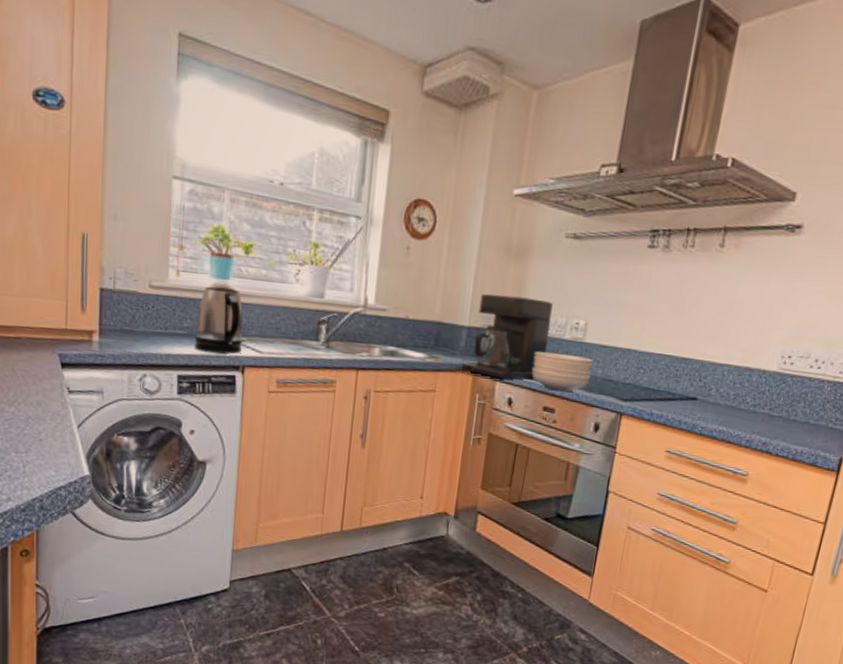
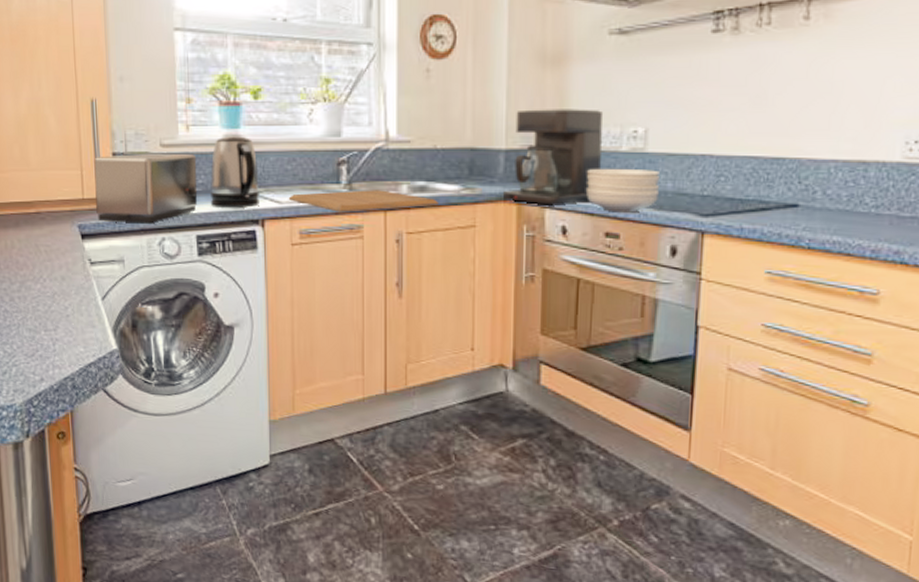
toaster: none [79,290,184,359] -> present [94,153,198,223]
chopping board: none [269,346,407,370] -> present [288,190,440,213]

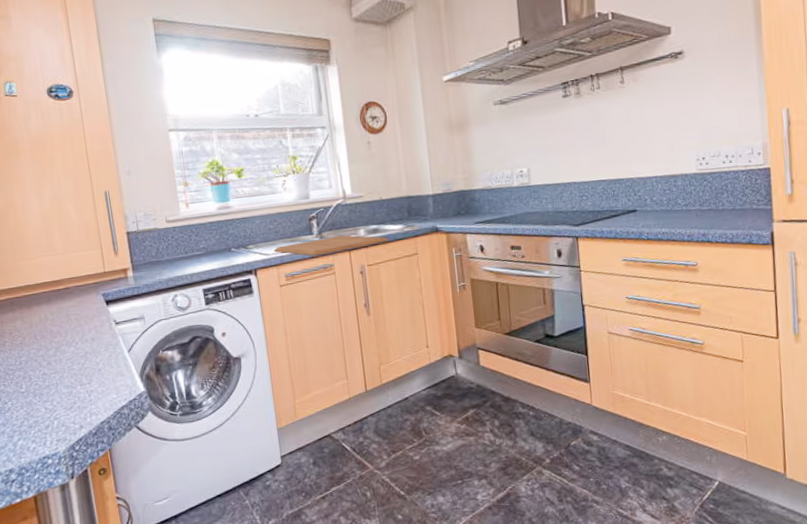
toaster: present [94,153,198,223] -> none [111,226,201,289]
kettle: present [210,136,259,209] -> none [209,207,251,266]
coffee maker: present [502,109,604,206] -> none [434,159,502,232]
bowl: present [585,168,661,213] -> none [491,197,544,231]

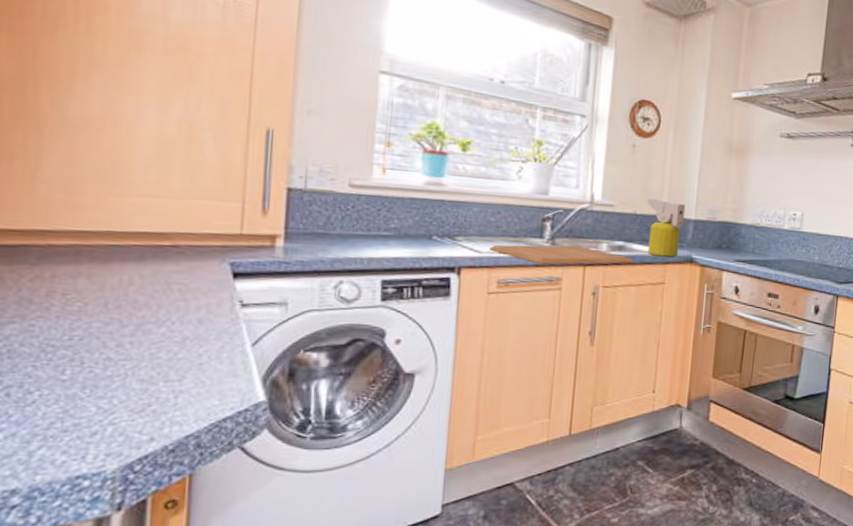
dispenser: none [389,183,424,233] -> present [647,198,686,258]

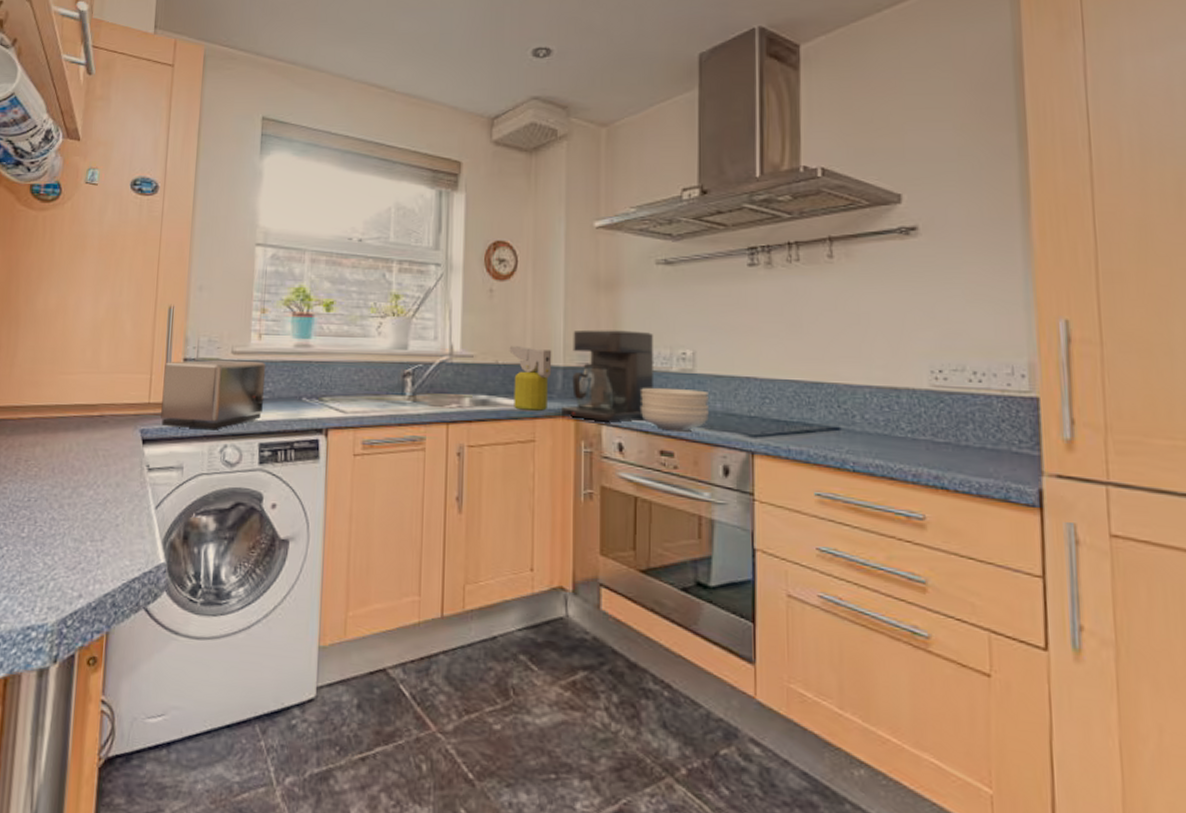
toaster: none [257,190,391,265] -> present [161,359,266,429]
chopping board: present [488,244,635,266] -> none [353,402,501,424]
coffee maker: none [689,188,773,269] -> present [560,329,655,423]
bowl: none [755,241,811,278] -> present [639,387,710,432]

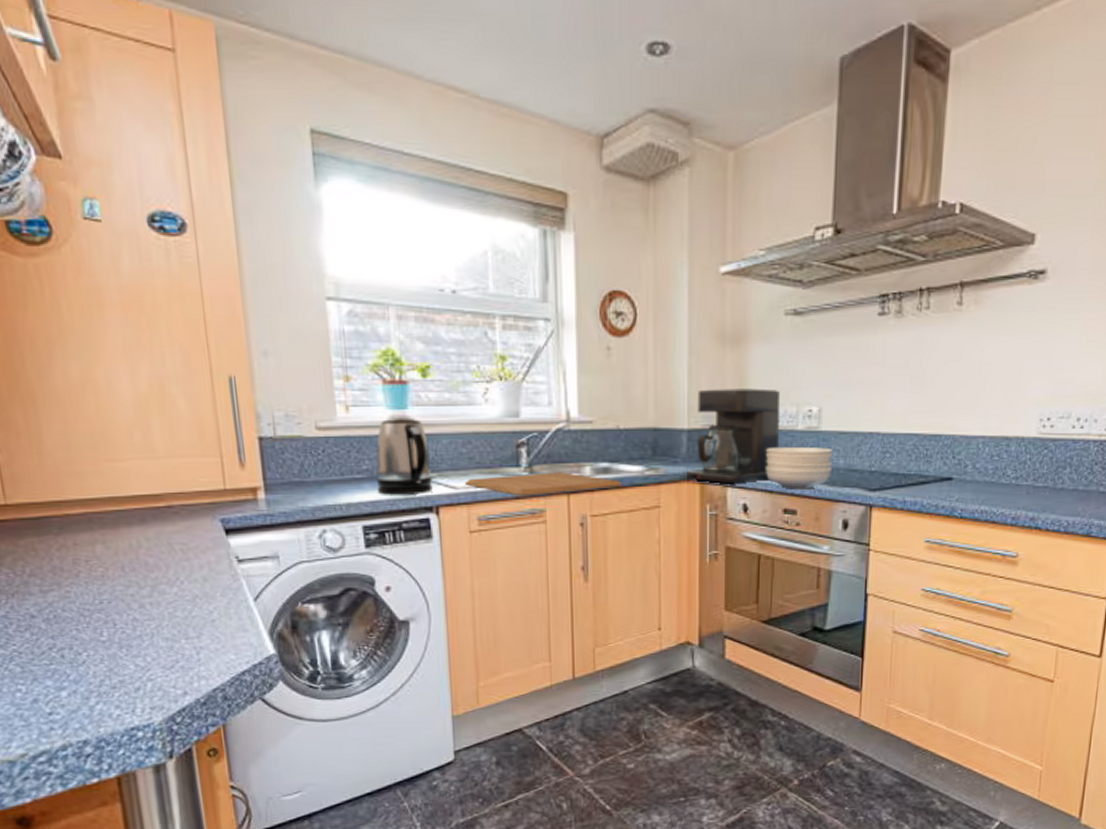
toaster: present [161,359,266,429] -> none [236,437,363,514]
kettle: none [275,345,326,417] -> present [376,417,433,496]
chopping board: none [353,402,501,424] -> present [464,472,624,497]
dispenser: present [509,346,552,412] -> none [630,409,676,478]

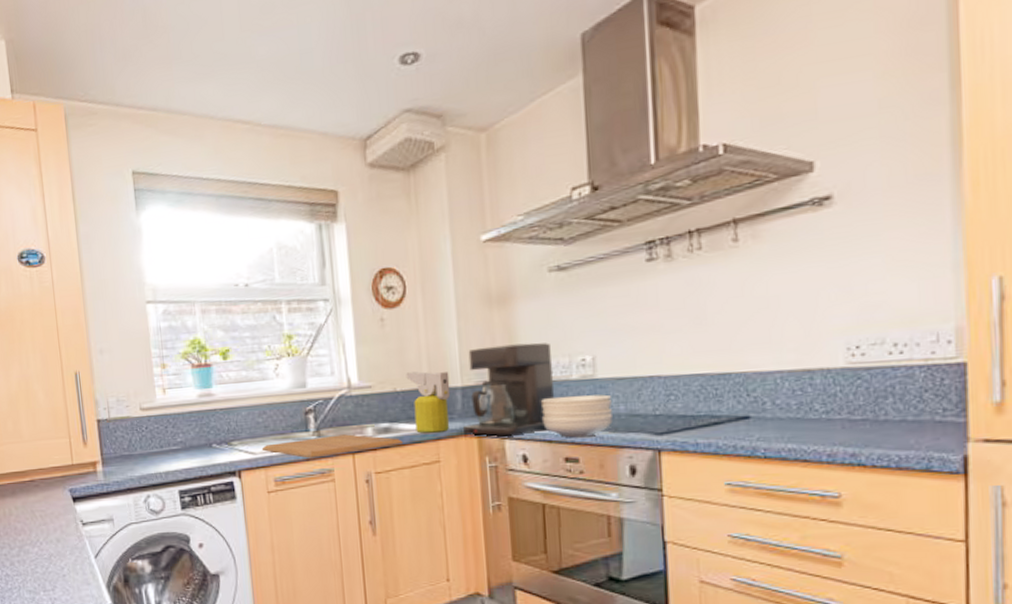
kettle: present [376,417,433,496] -> none [188,395,235,464]
dispenser: none [630,409,676,478] -> present [406,371,451,435]

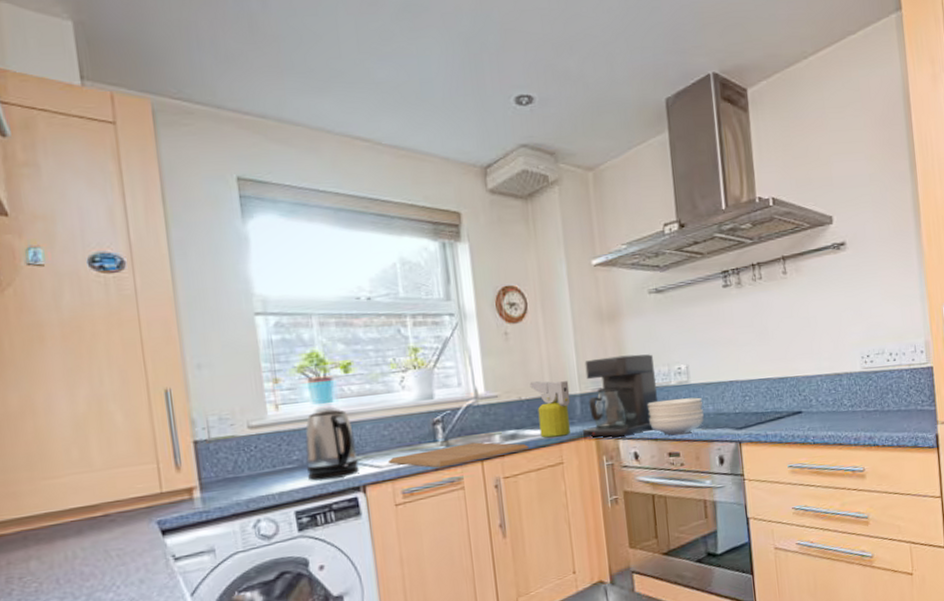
kettle: none [188,395,235,464] -> present [305,409,359,482]

